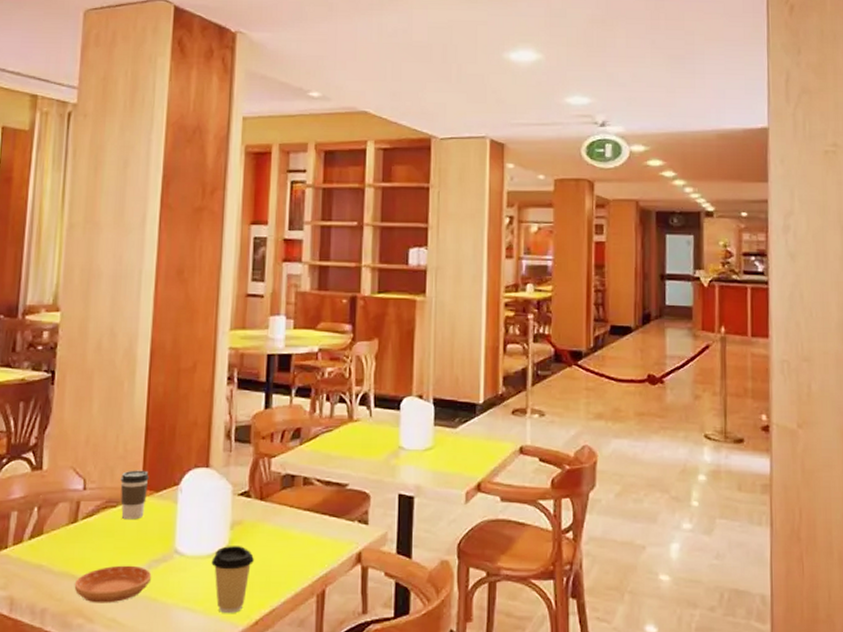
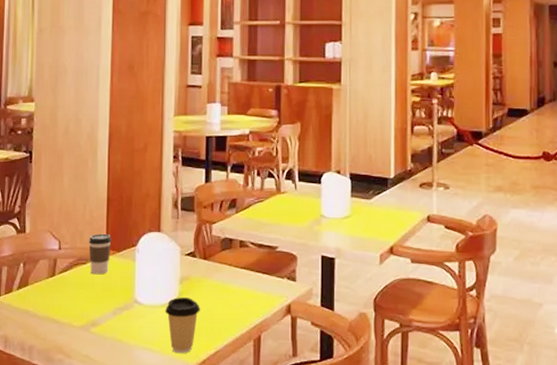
saucer: present [74,565,152,603] -> none [54,312,117,343]

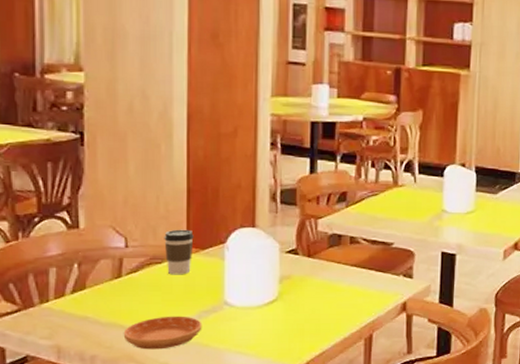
saucer: none [54,312,117,343] -> present [123,316,202,350]
coffee cup: present [165,297,200,354] -> none [262,298,303,357]

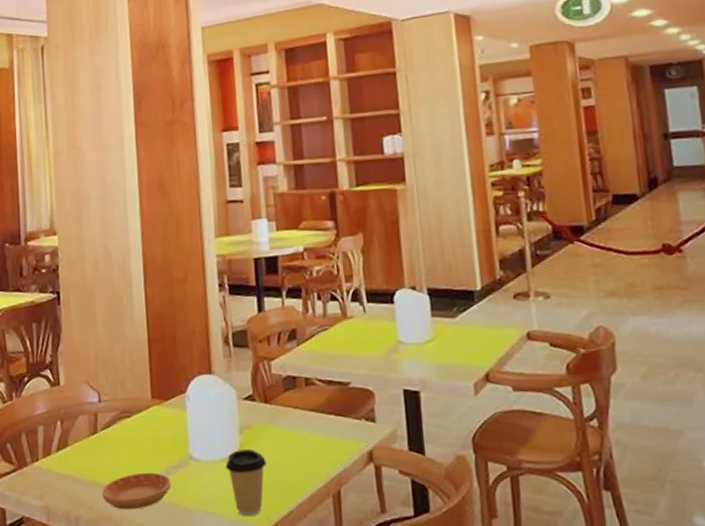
coffee cup: present [164,229,194,275] -> none [131,380,157,429]
coffee cup: none [262,298,303,357] -> present [225,449,266,517]

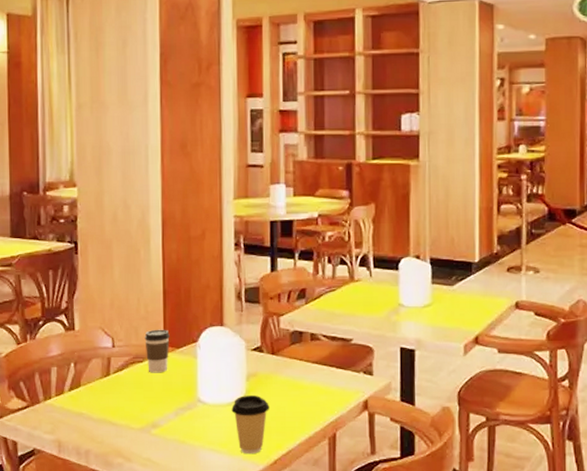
saucer: present [101,472,172,510] -> none [112,412,179,446]
coffee cup: none [131,380,157,429] -> present [144,329,170,373]

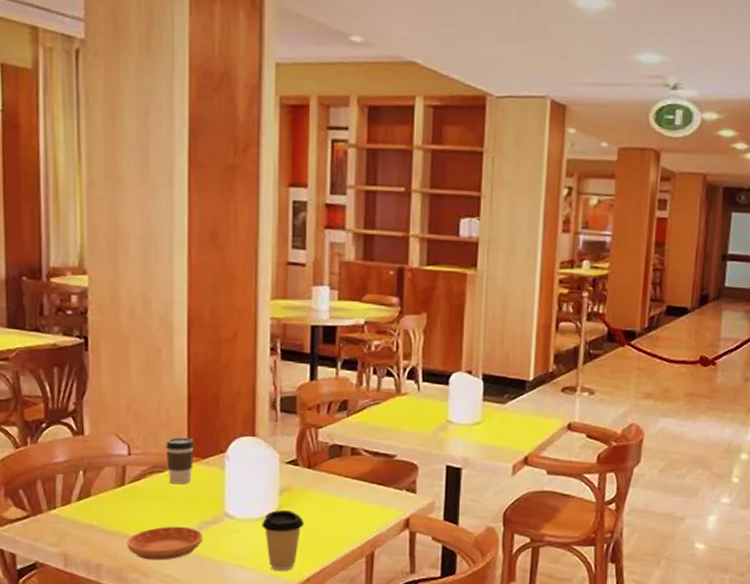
saucer: none [112,412,179,446] -> present [126,526,203,561]

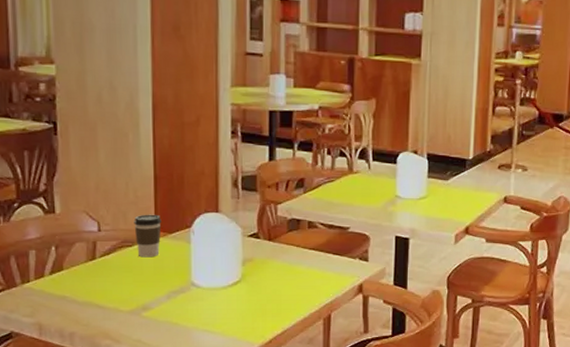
saucer: present [126,526,203,561] -> none [98,296,172,328]
coffee cup: present [262,510,304,572] -> none [226,279,265,335]

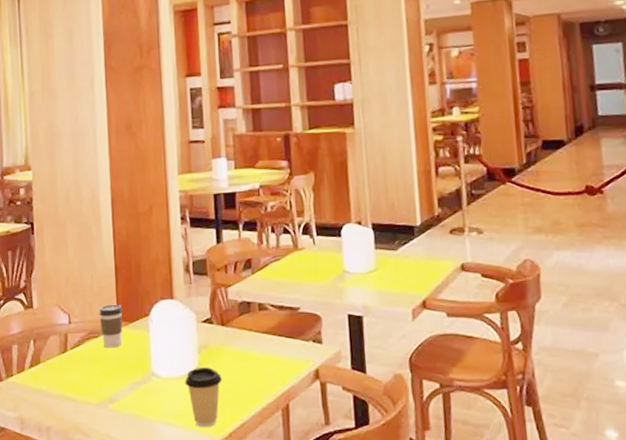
coffee cup: none [226,279,265,335] -> present [185,367,222,428]

